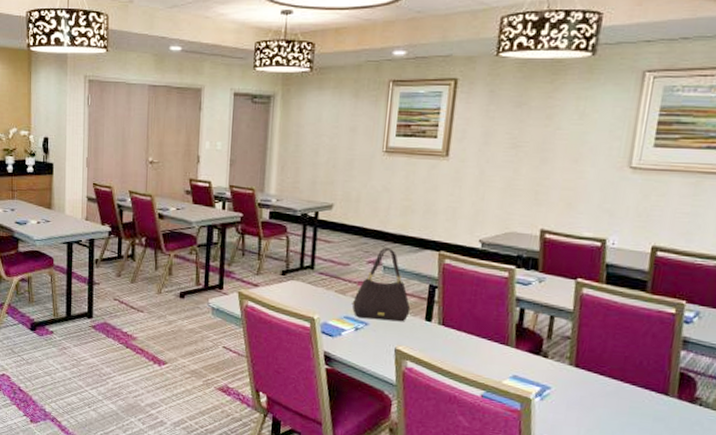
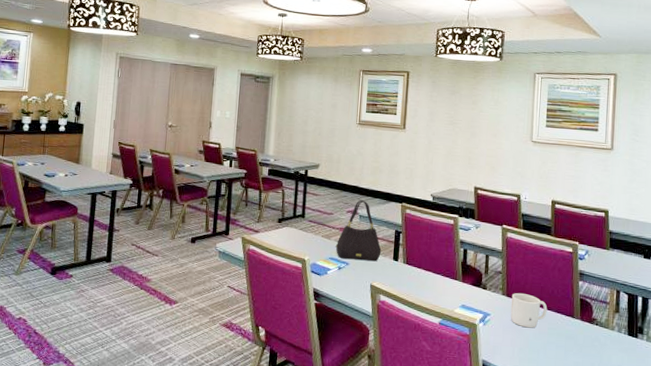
mug: none [578,363,632,406] -> present [510,293,548,328]

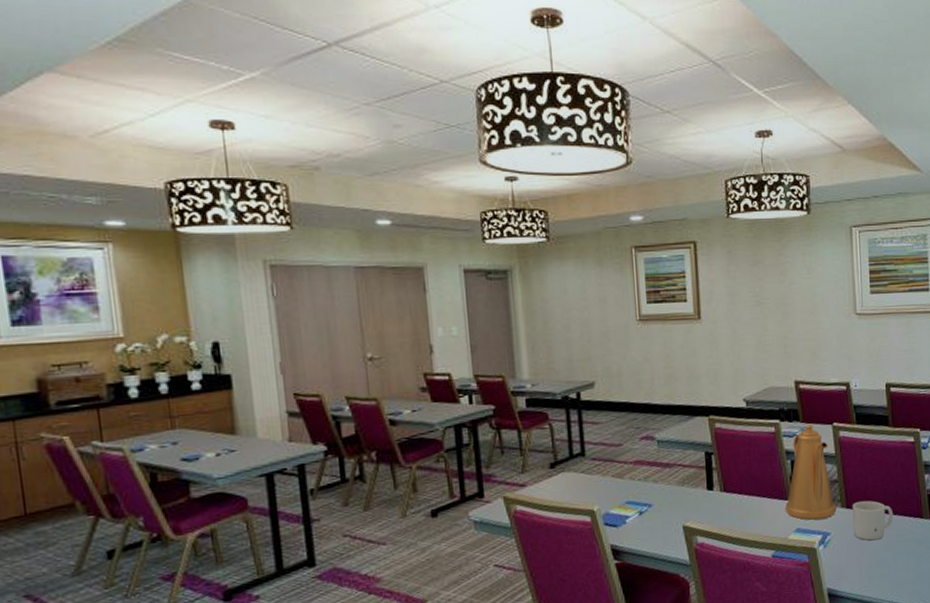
handbag: present [335,199,382,261] -> none [631,419,691,500]
coffee pot: none [454,222,498,301] -> present [784,424,837,520]

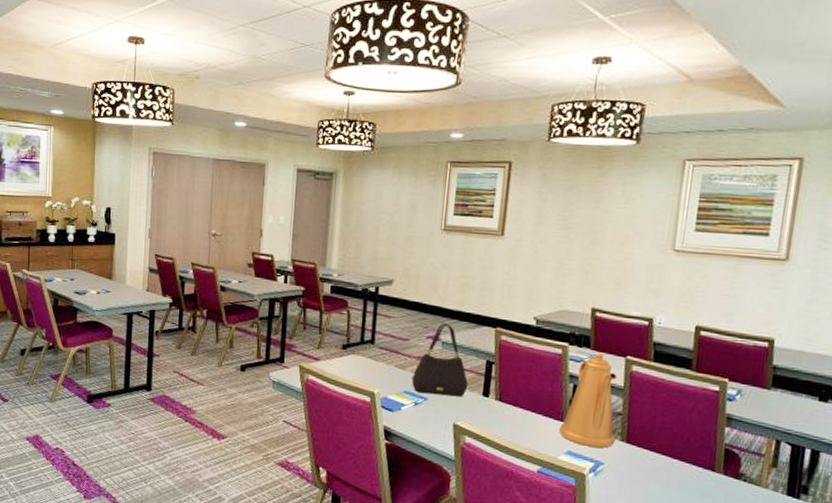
handbag: none [631,419,691,500] -> present [411,323,469,396]
mug: present [852,500,894,541] -> none [629,439,680,482]

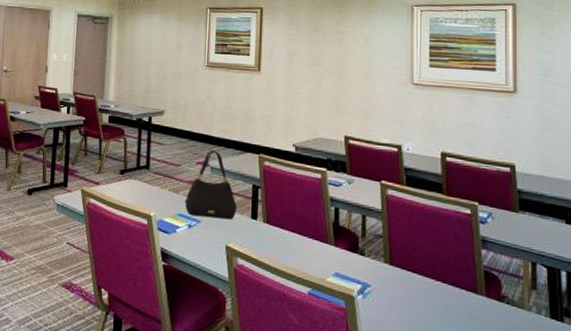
coffee pot: present [558,352,618,448] -> none [324,177,379,270]

